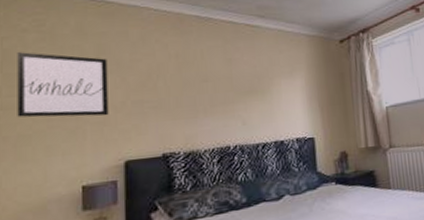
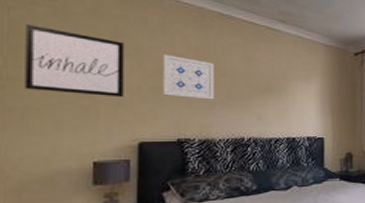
wall art: none [144,66,197,109] -> present [163,55,214,100]

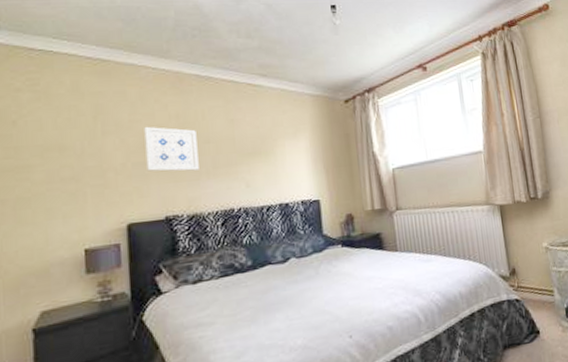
wall art: present [25,24,124,98] -> none [12,112,109,180]

